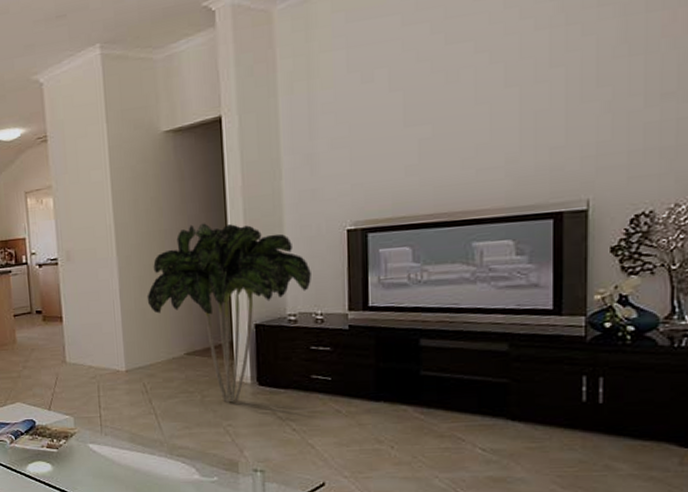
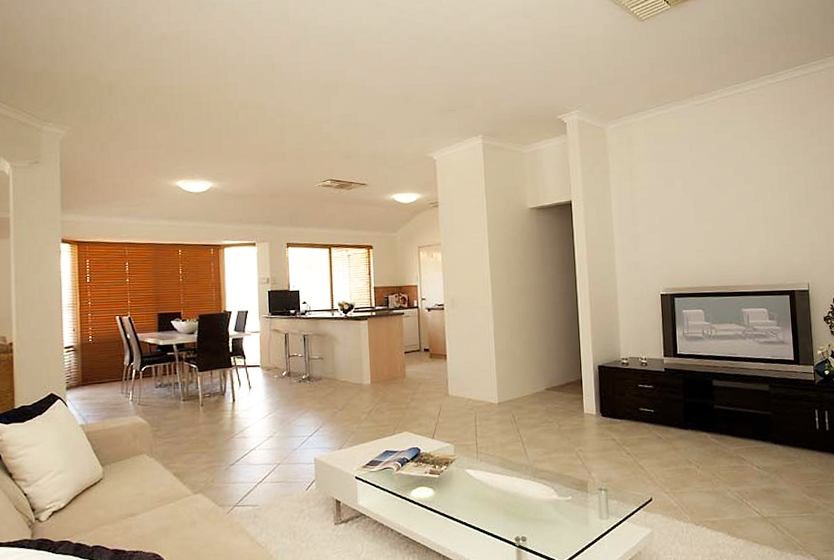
indoor plant: present [147,223,311,403] -> none [516,282,638,431]

